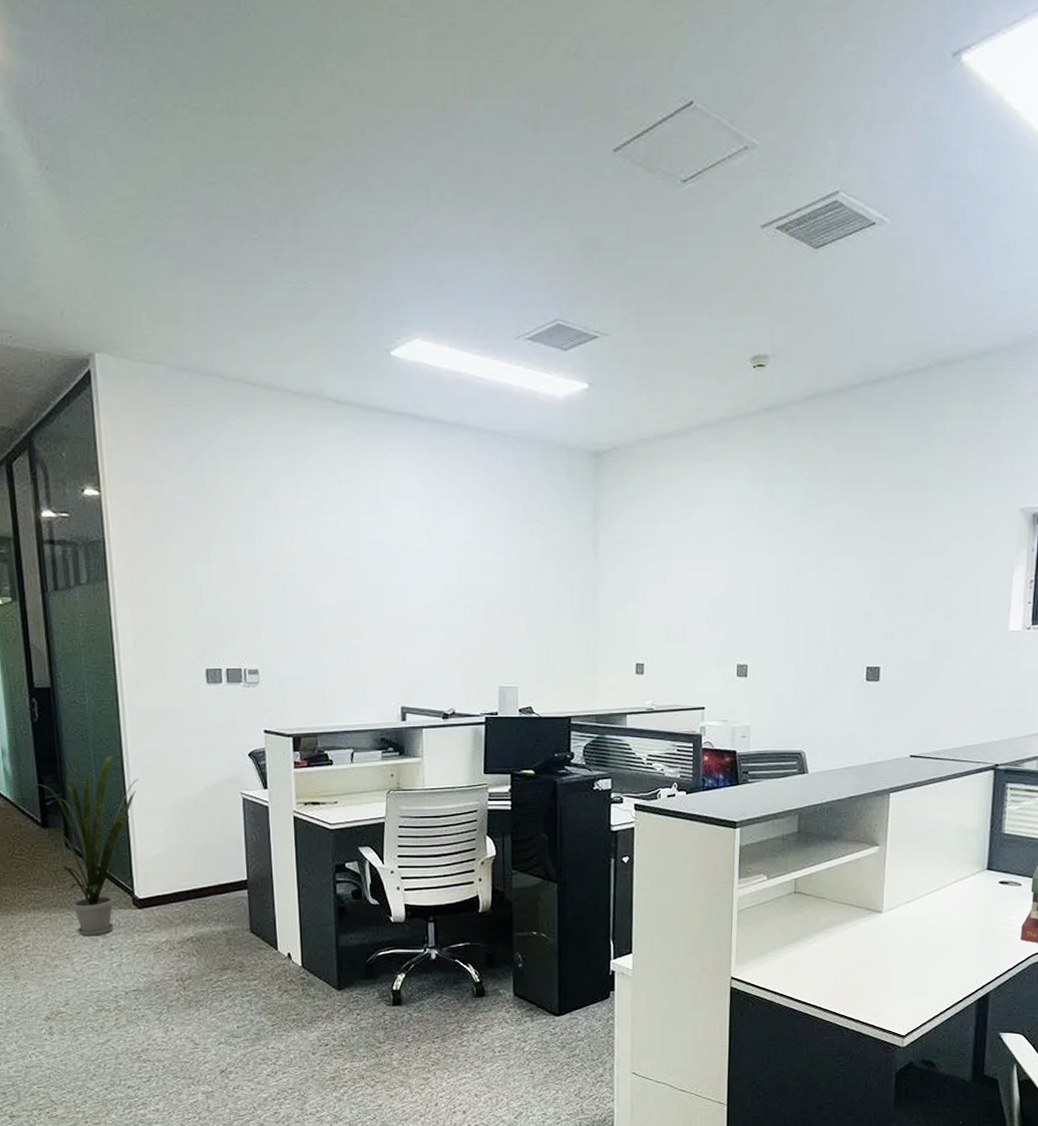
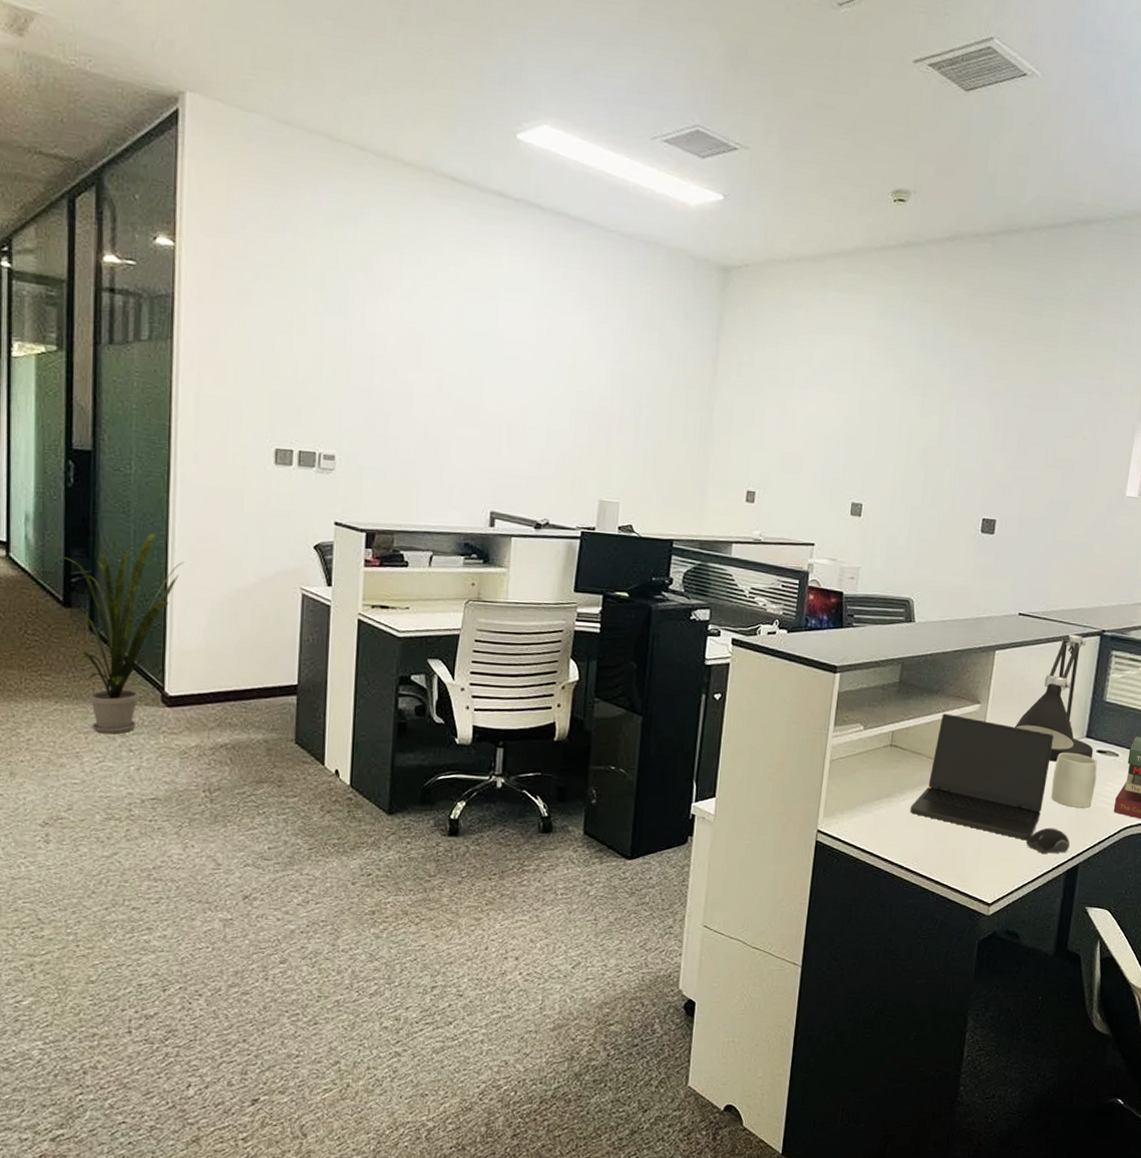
laptop: none [818,858,955,973] -> present [910,713,1055,841]
desk lamp: none [915,771,996,896] -> present [1015,634,1094,762]
computer mouse: none [934,959,980,985] -> present [1025,827,1071,854]
mug: none [956,886,1001,938] -> present [1051,752,1098,808]

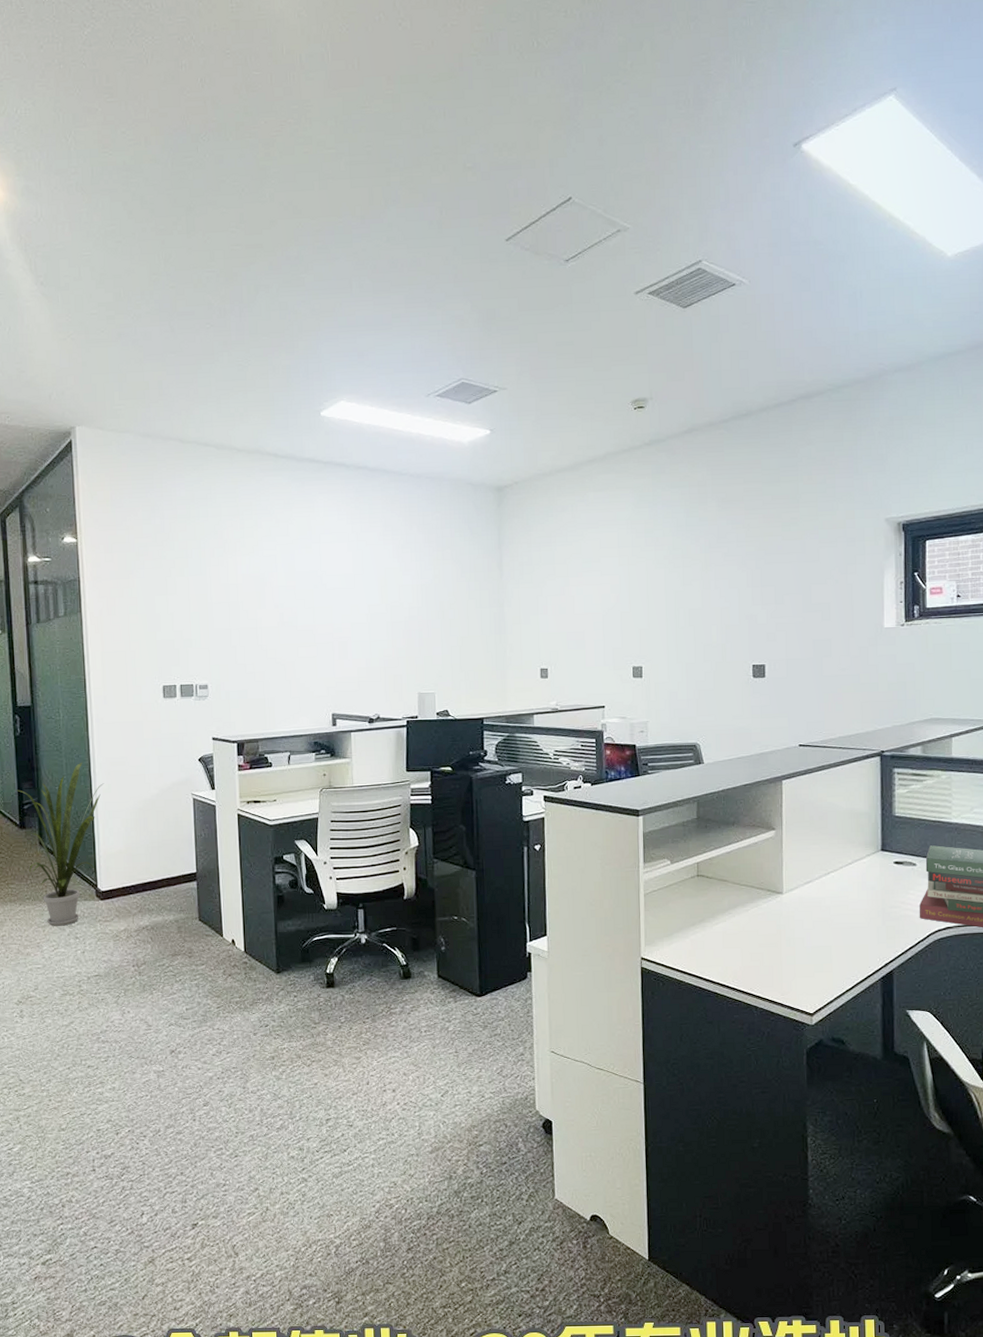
laptop: present [910,713,1055,841] -> none [723,842,851,952]
desk lamp: present [1015,634,1094,762] -> none [811,758,891,876]
computer mouse: present [1025,827,1071,854] -> none [838,938,882,963]
mug: present [1051,752,1098,808] -> none [855,866,898,917]

